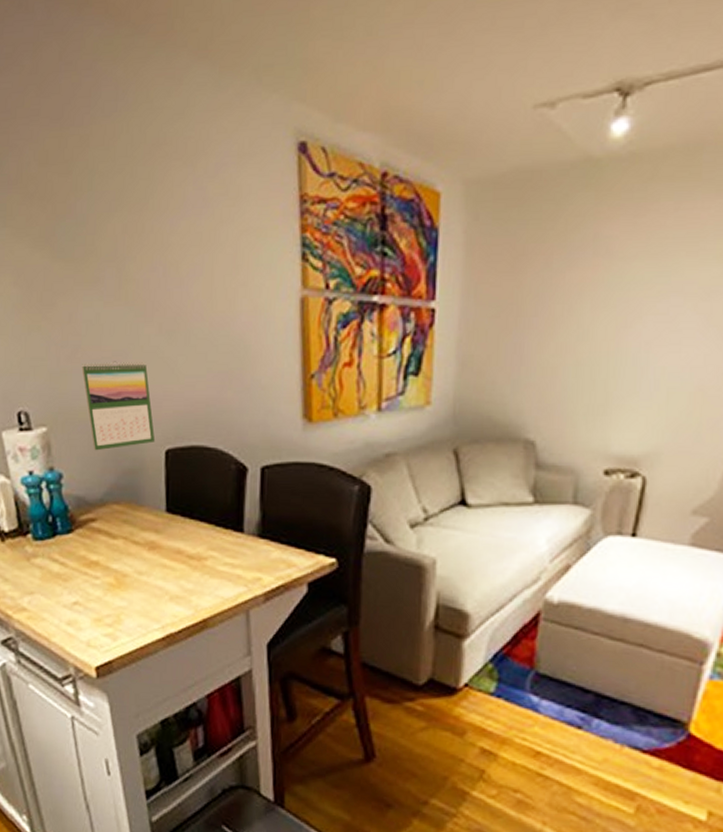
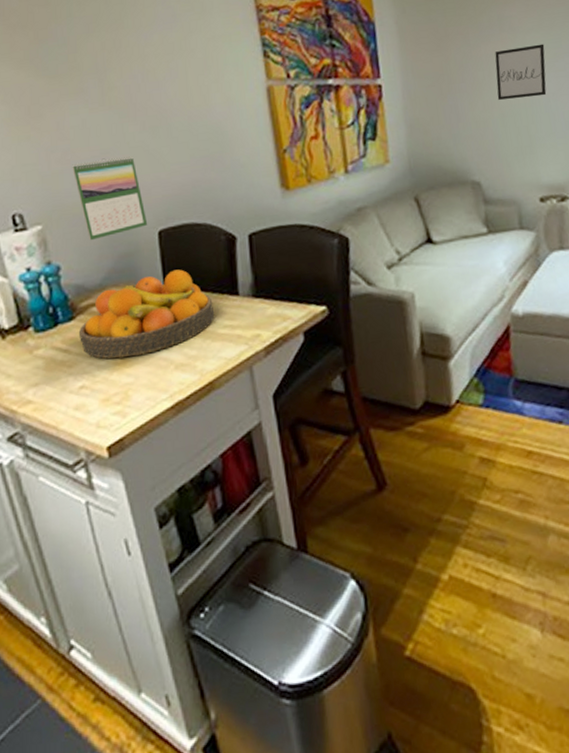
fruit bowl: none [76,495,216,581] -> present [78,269,215,359]
wall art: none [574,276,647,345] -> present [494,44,547,100]

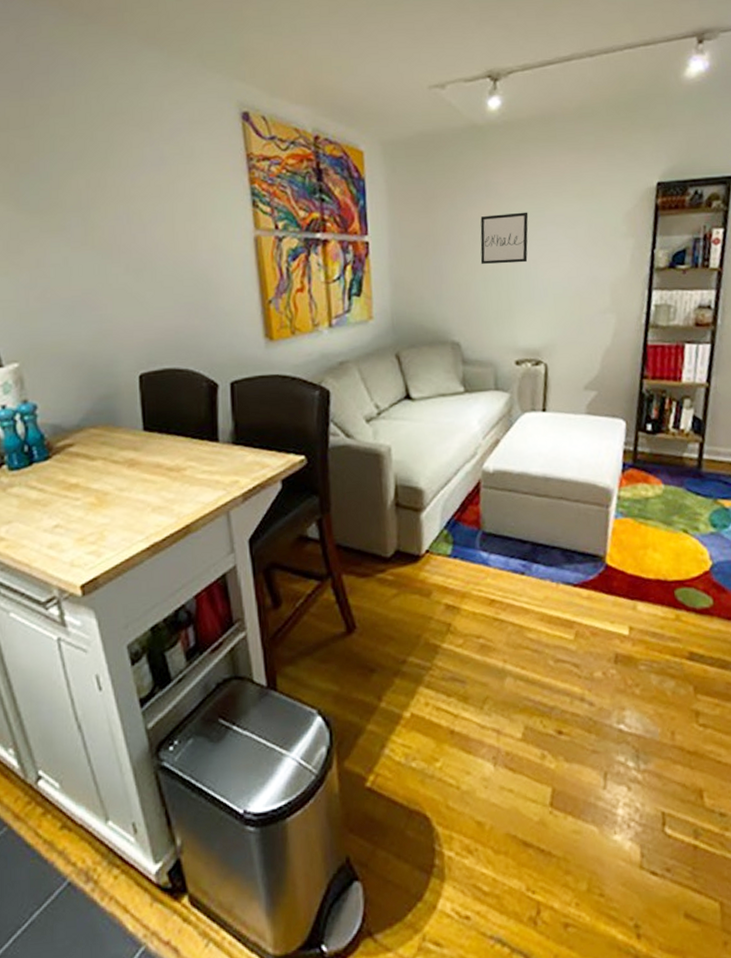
calendar: present [72,156,148,241] -> none [52,298,129,381]
fruit bowl: present [78,269,215,359] -> none [54,414,194,499]

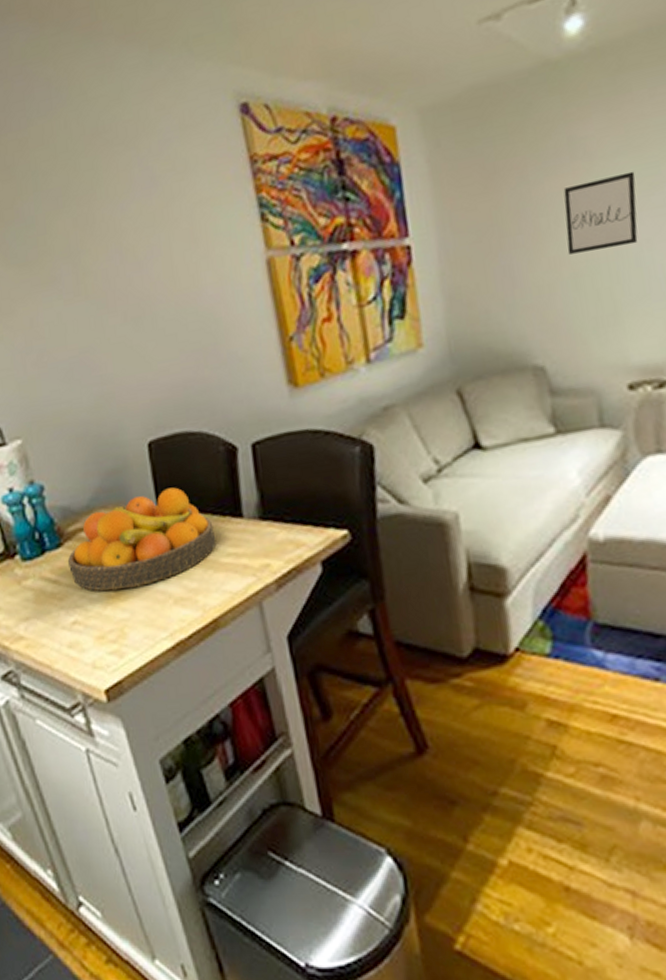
fruit bowl: none [54,414,194,499] -> present [67,487,217,591]

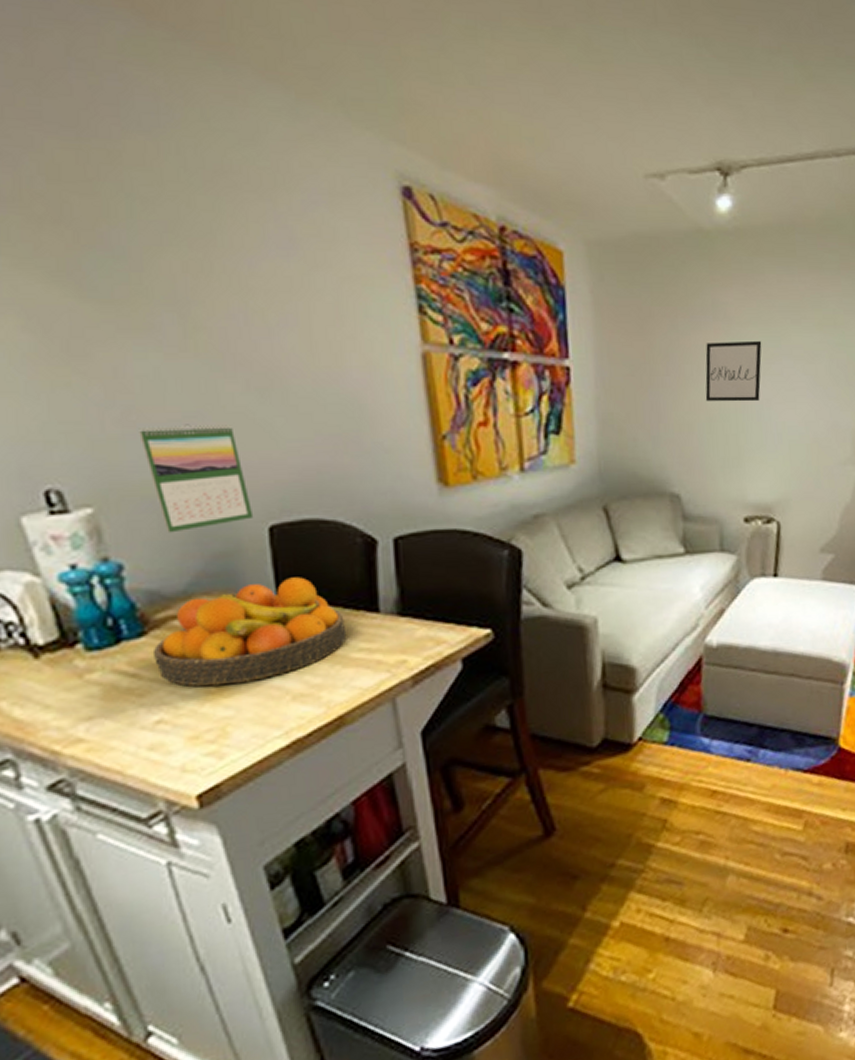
calendar: none [49,354,136,456] -> present [139,424,254,533]

